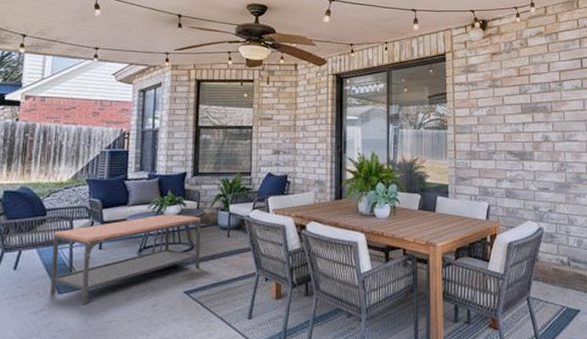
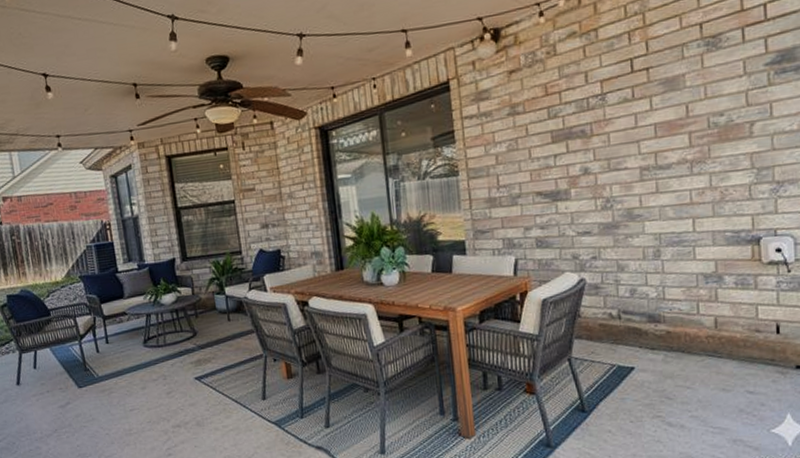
coffee table: present [50,214,202,305] -> none [61,302,205,397]

